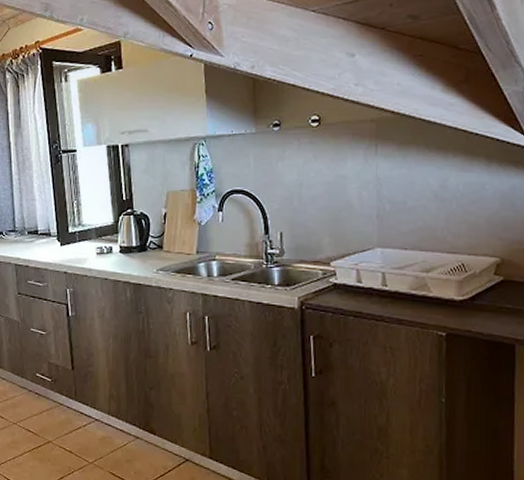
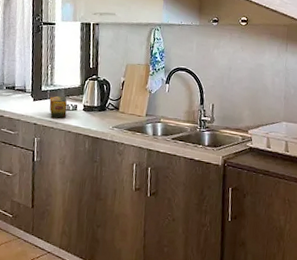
tea box: none [79,237,101,265] -> present [49,96,68,119]

